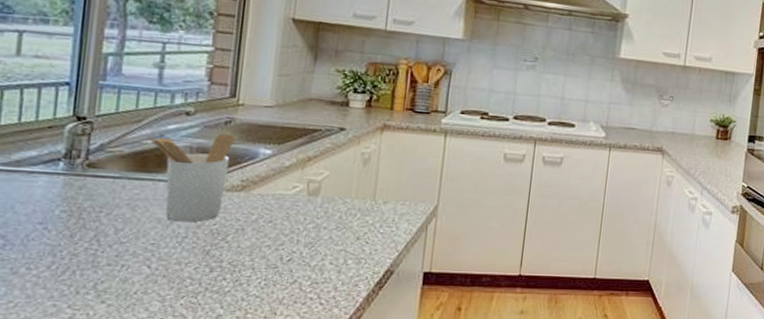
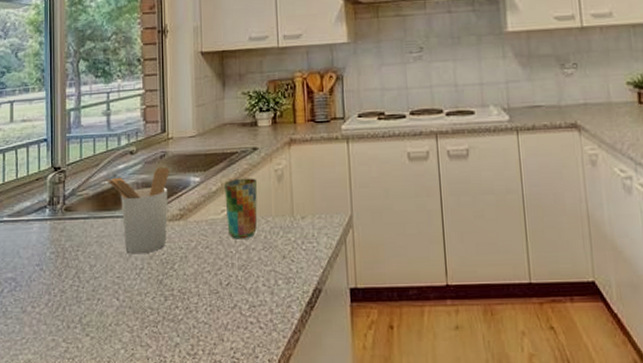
cup: none [297,156,340,218] -> present [224,178,258,240]

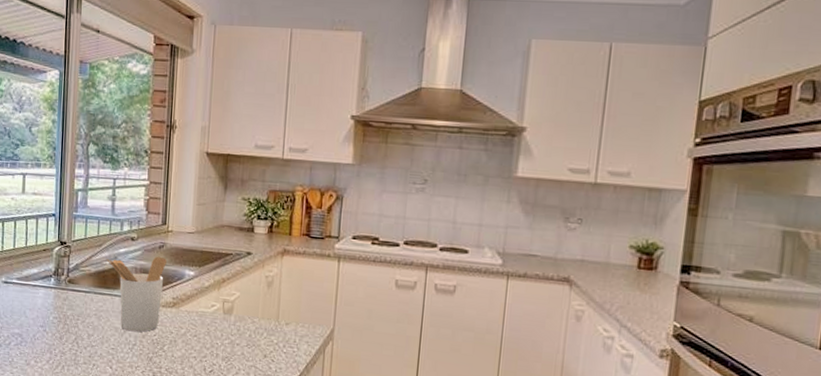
cup: present [224,178,258,240] -> none [215,278,248,334]

